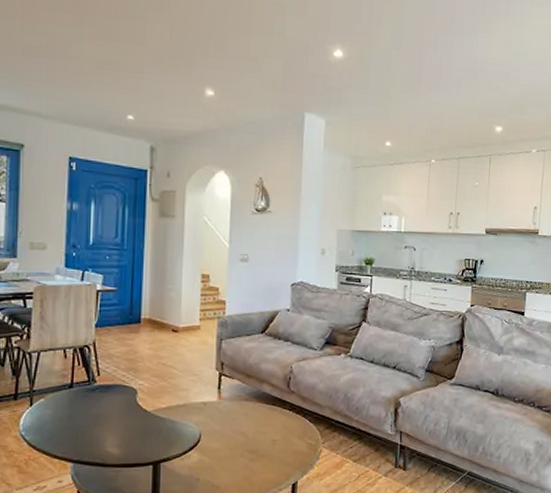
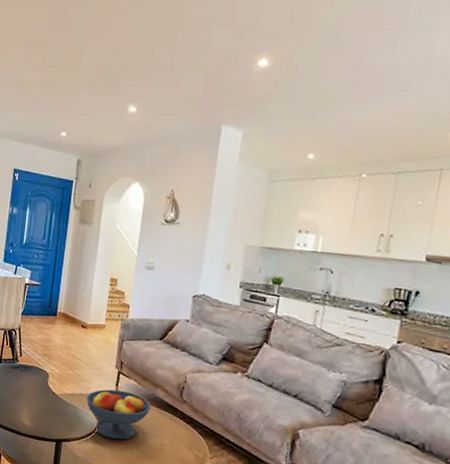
fruit bowl: none [185,392,259,446] -> present [86,389,151,440]

